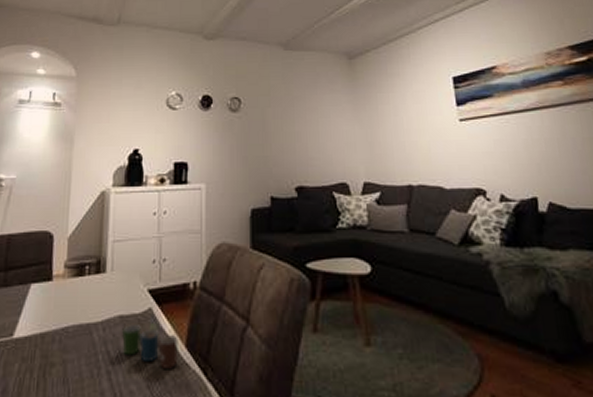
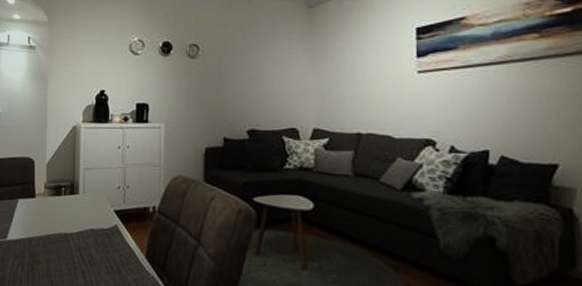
cup: present [122,325,178,369] -> none [93,237,139,273]

